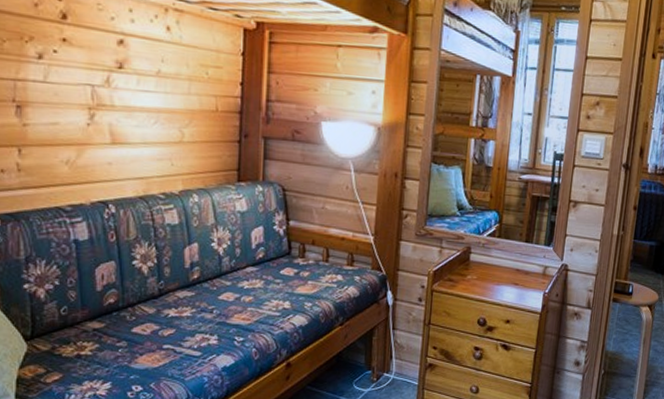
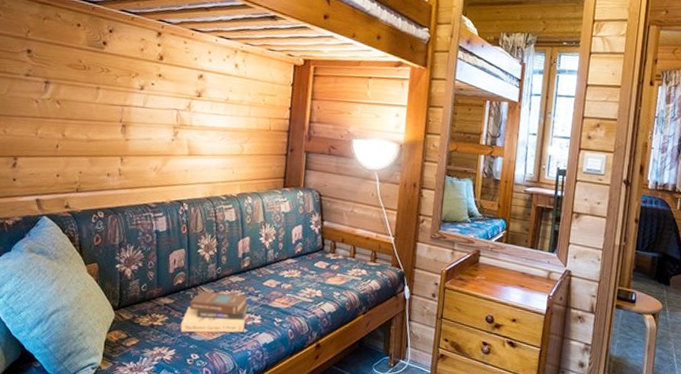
books: none [116,311,202,361] -> present [180,291,249,333]

